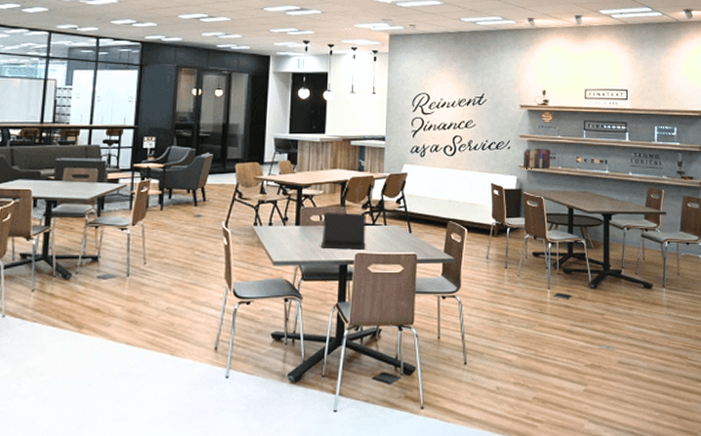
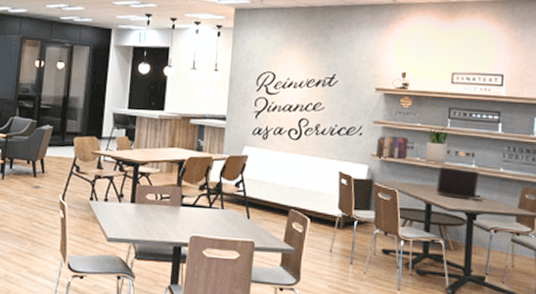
laptop: present [320,213,366,250] -> none [154,192,203,233]
planter: none [566,136,584,171] -> present [425,124,448,164]
laptop computer: none [577,174,617,203] -> present [436,166,484,201]

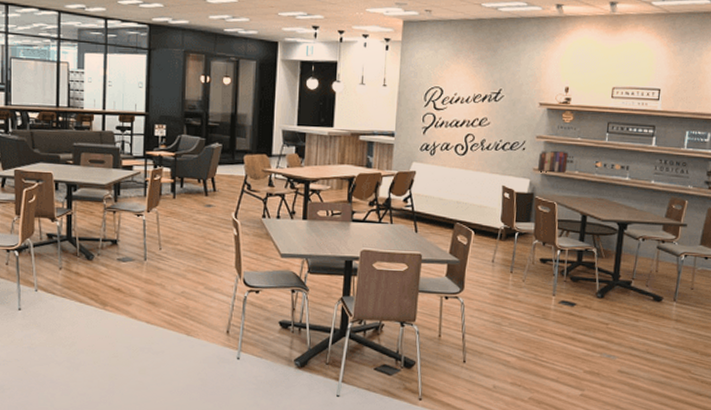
planter: present [425,124,448,164] -> none [583,138,606,177]
laptop computer: present [436,166,484,201] -> none [592,179,635,212]

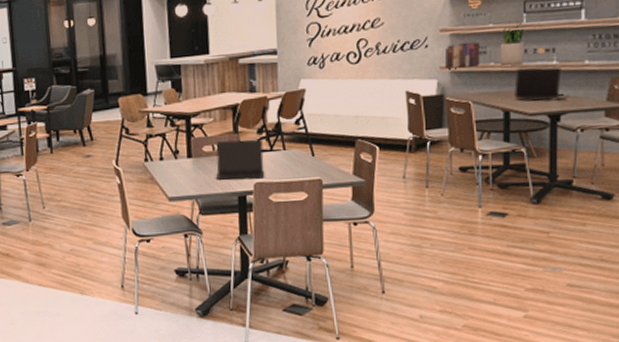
laptop: none [326,208,373,247] -> present [215,139,265,180]
planter: none [583,138,606,177] -> present [500,21,525,67]
laptop computer: none [592,179,635,212] -> present [514,67,568,102]

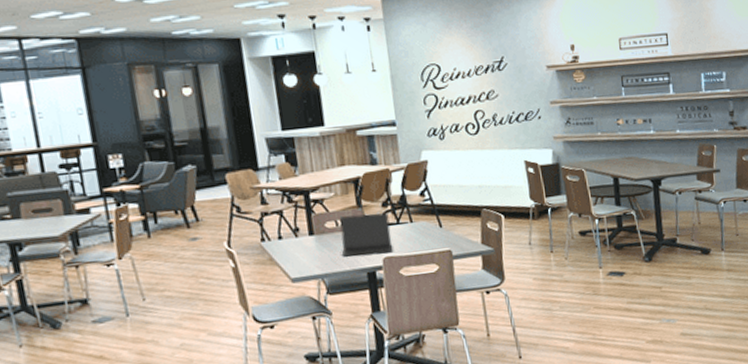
books: present [444,42,480,69] -> none [557,114,588,139]
planter: present [500,21,525,67] -> none [604,94,626,136]
laptop computer: present [514,67,568,102] -> none [620,136,666,168]

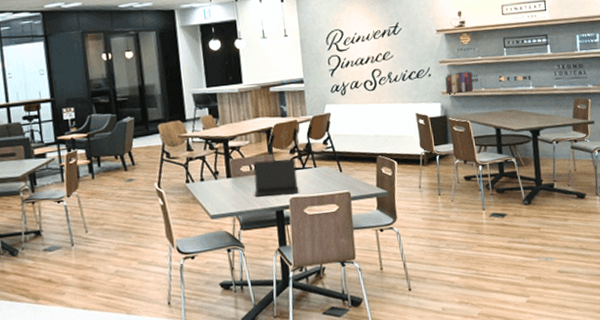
books: none [557,114,588,139] -> present [445,72,473,94]

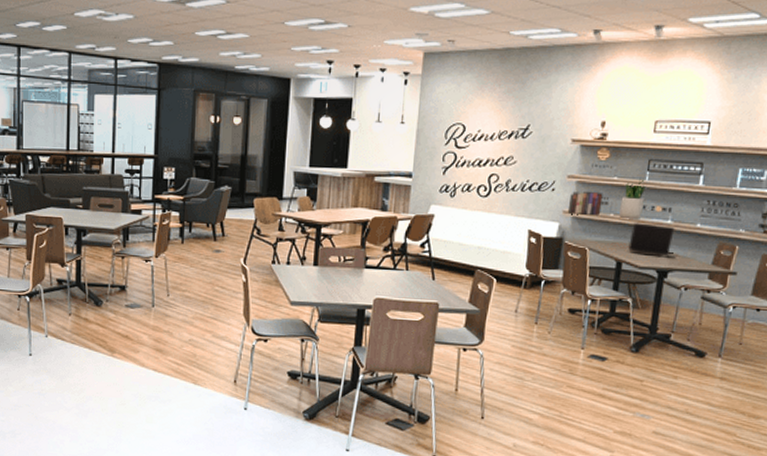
laptop: present [253,159,299,197] -> none [338,254,388,295]
planter: none [488,54,508,91] -> present [619,177,646,220]
laptop computer: none [502,91,544,120] -> present [628,223,677,258]

